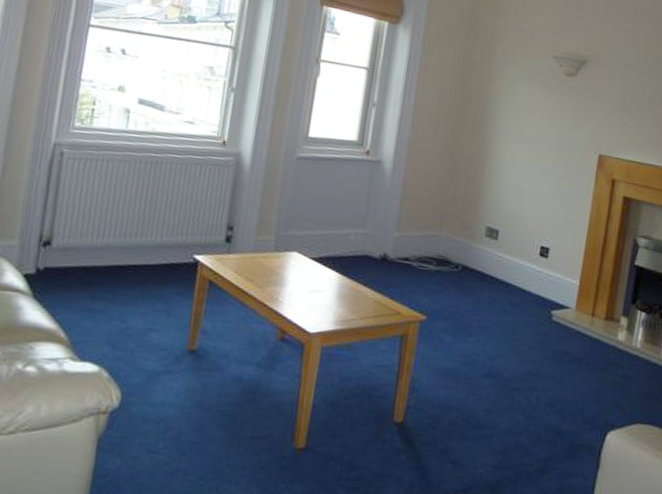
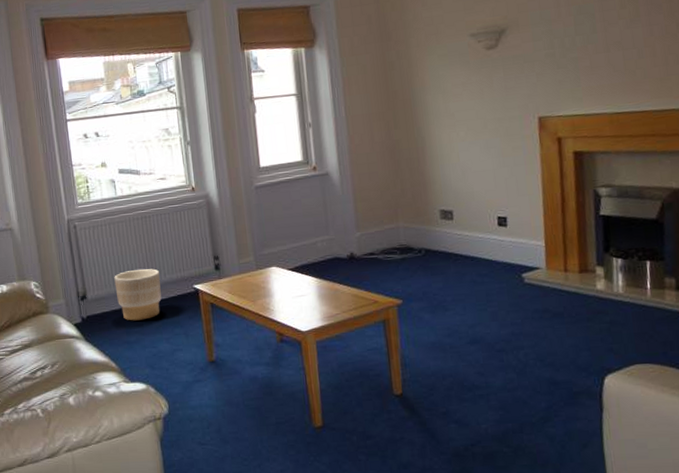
planter: none [90,221,156,286] -> present [114,268,162,321]

